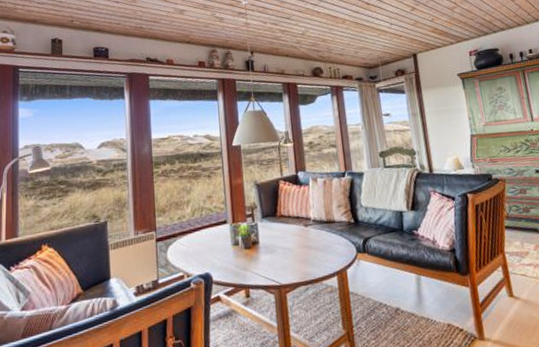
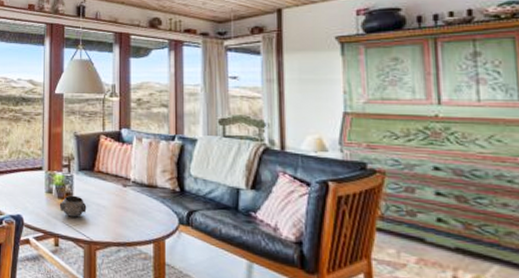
decorative bowl: none [246,243,274,265] -> present [59,195,87,218]

